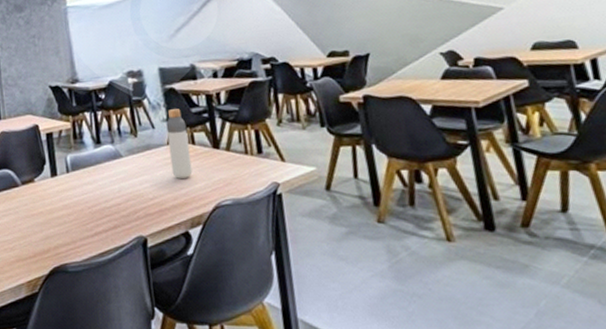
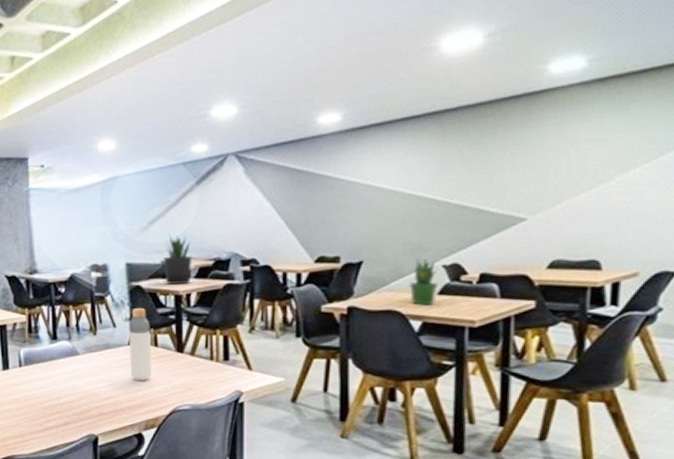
planter: none [191,39,218,85] -> present [163,234,193,285]
planter: none [413,48,440,90] -> present [408,258,438,305]

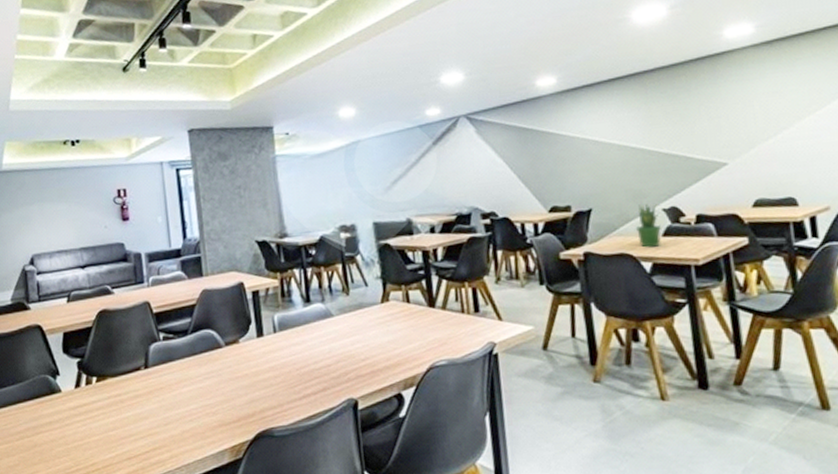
bottle: present [129,307,152,381] -> none [380,264,407,339]
planter: present [163,234,193,285] -> none [408,192,436,241]

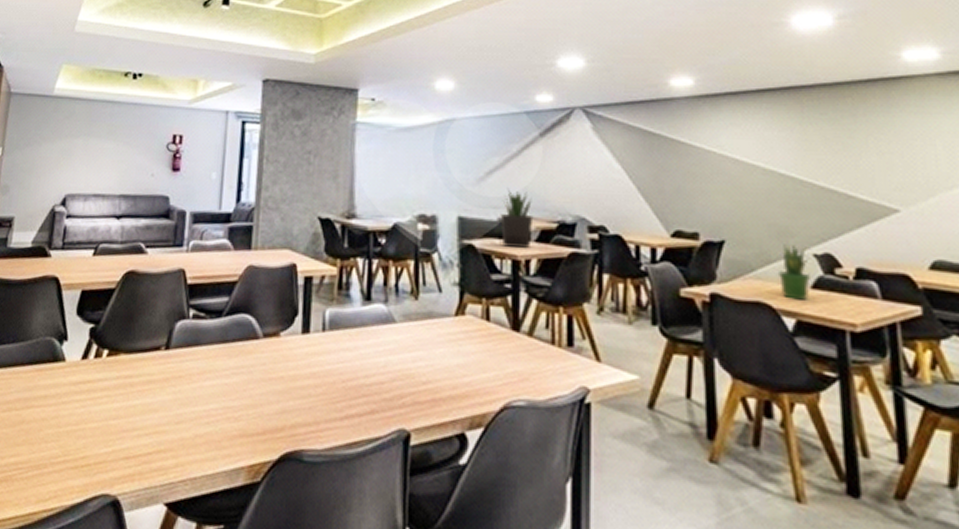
planter: none [408,192,436,241] -> present [500,188,534,248]

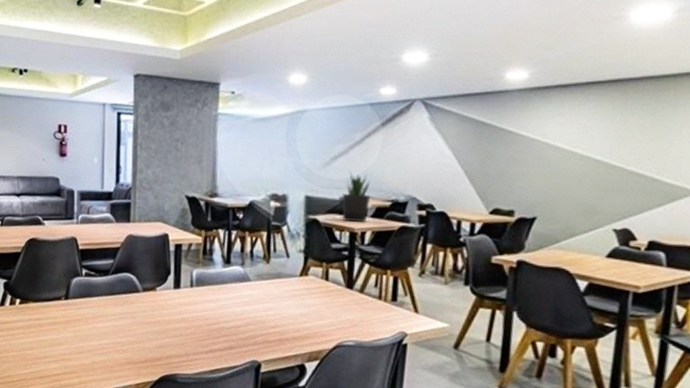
planter: present [777,244,810,300] -> none [578,220,609,267]

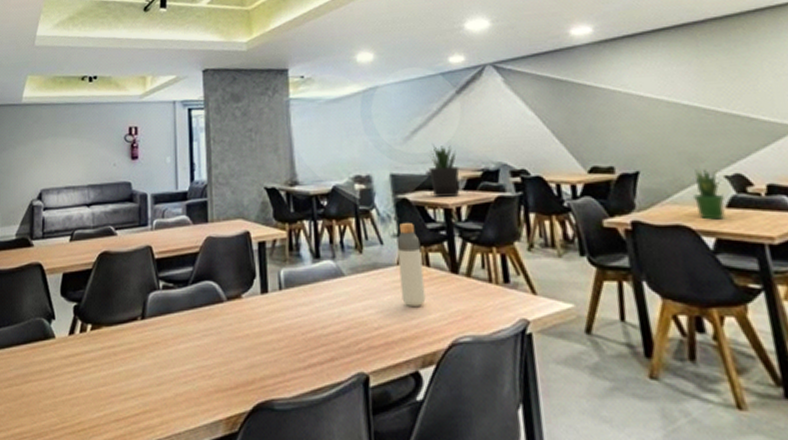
bottle: none [299,240,323,314] -> present [396,222,426,308]
planter: none [578,220,609,267] -> present [692,169,725,220]

